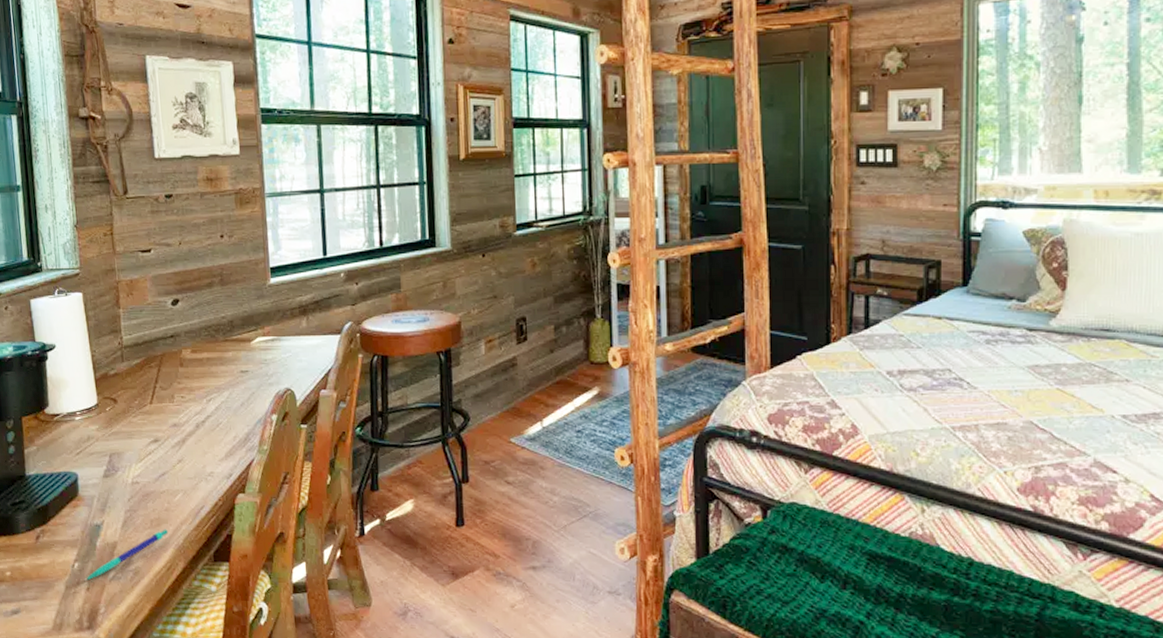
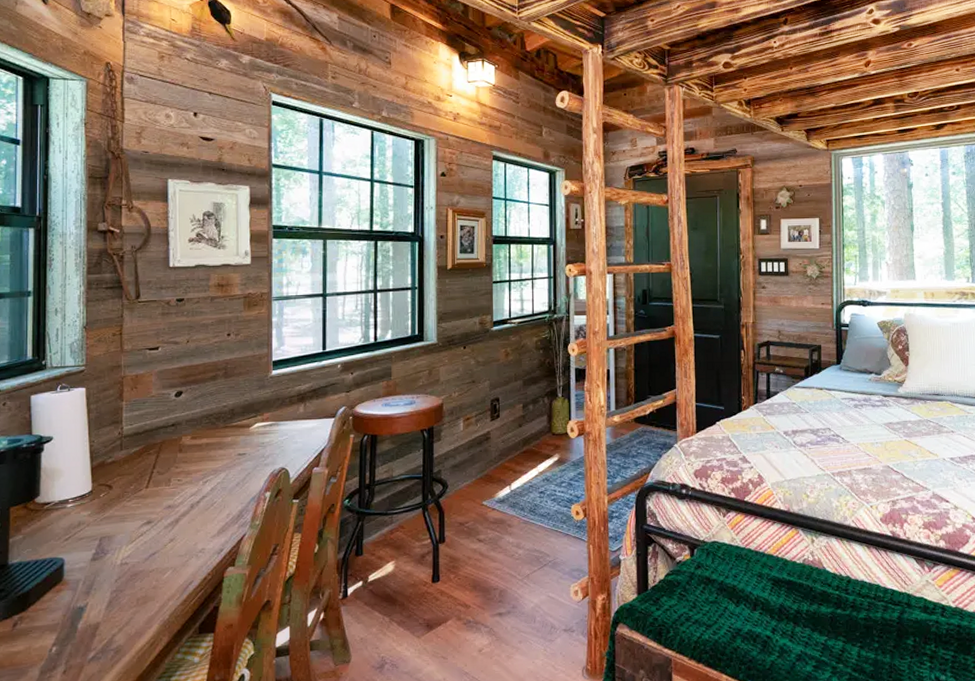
pen: present [84,529,169,581] -> none [61,606,155,664]

